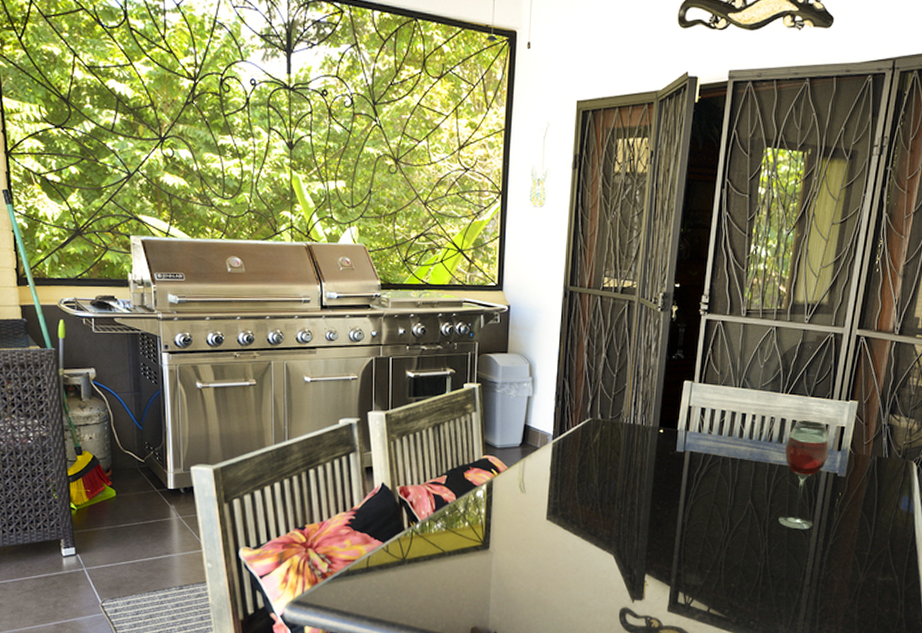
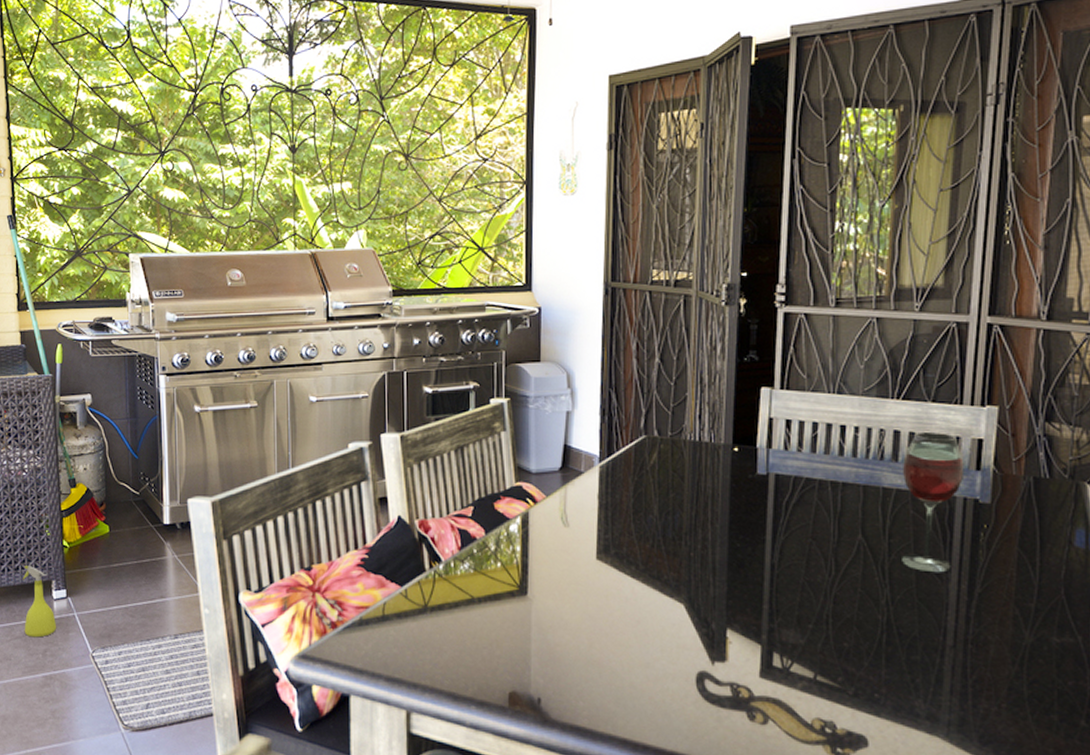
spray bottle: none [31,526,67,591] -> present [22,566,57,638]

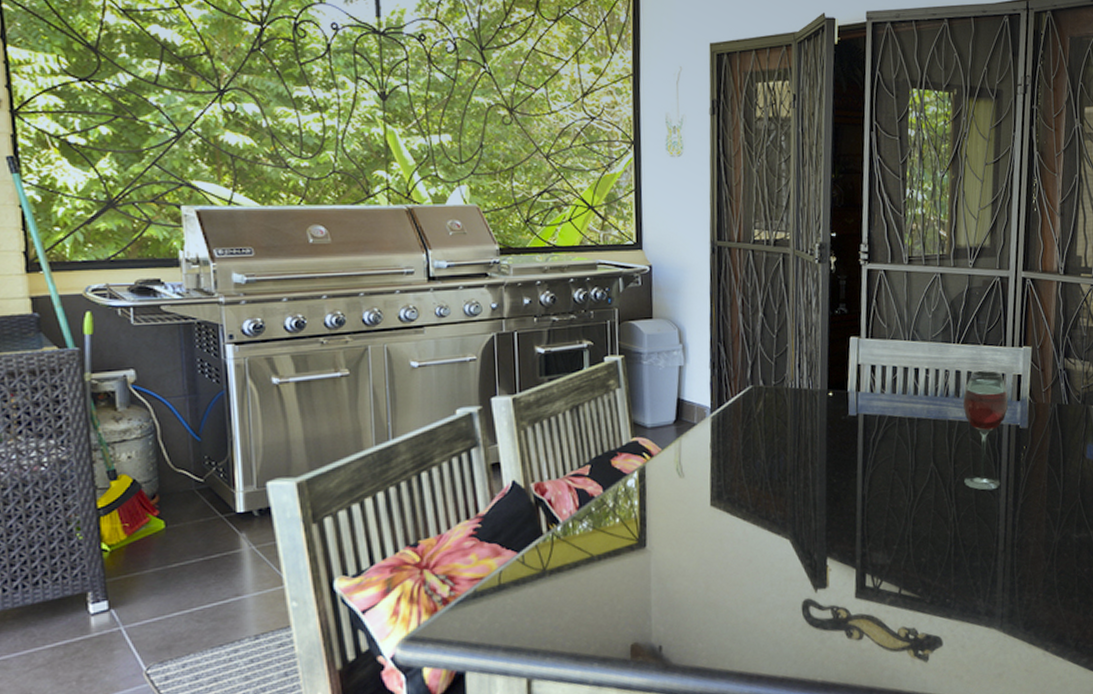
spray bottle: present [22,566,57,638] -> none [44,578,97,664]

